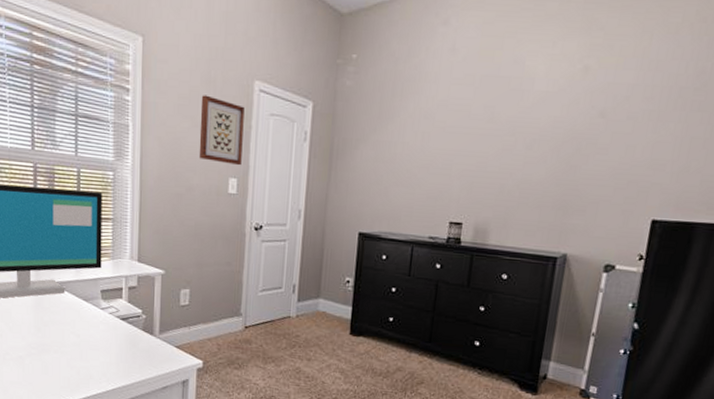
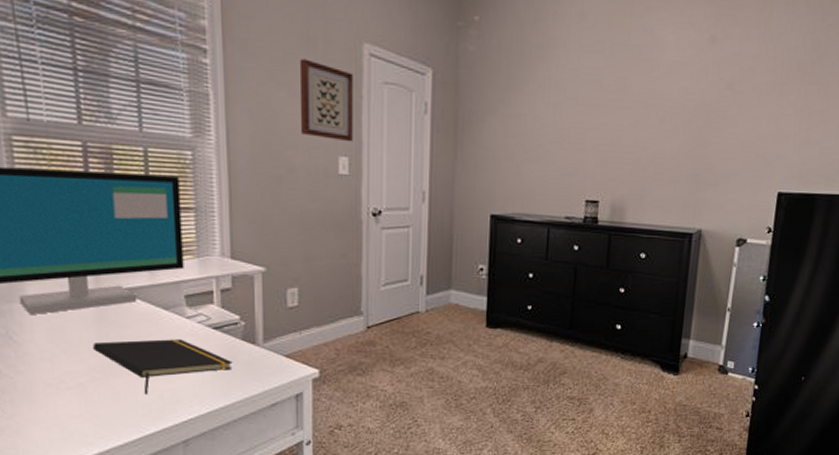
notepad: none [31,324,134,370] -> present [93,339,233,395]

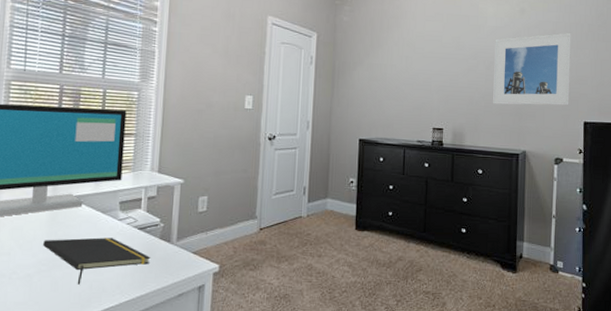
wall art: present [299,58,353,142] -> none [218,27,259,85]
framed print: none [665,71,775,171] -> present [493,33,571,106]

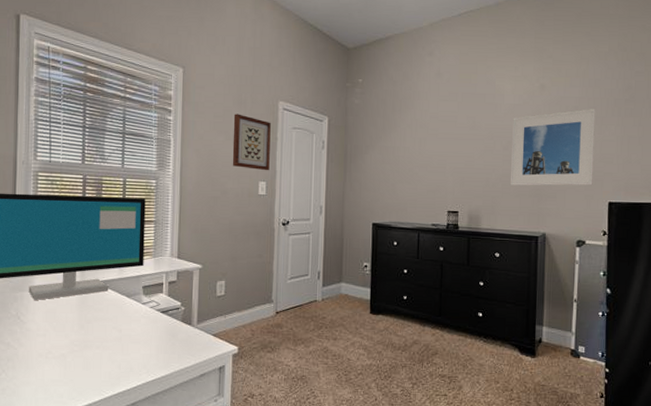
notepad: present [43,237,151,285] -> none [75,320,174,364]
wall art: none [218,27,259,85] -> present [232,114,271,171]

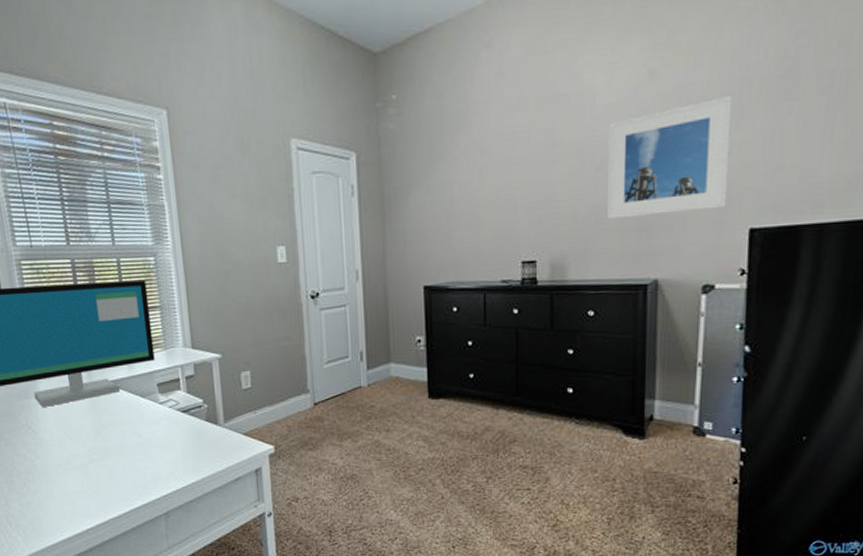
wall art: present [232,114,271,171] -> none [236,161,288,232]

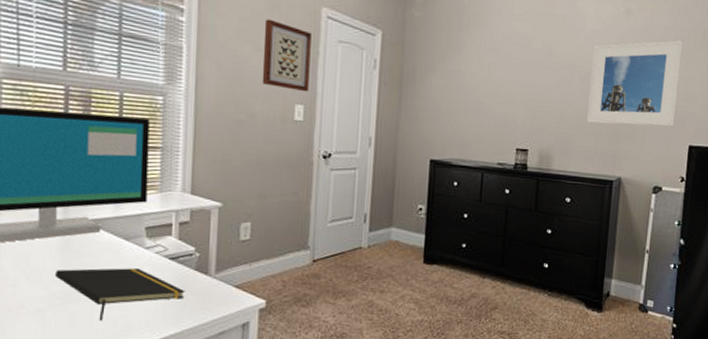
notepad: none [90,423,200,472] -> present [55,268,185,321]
wall art: none [236,161,288,232] -> present [262,19,312,92]

